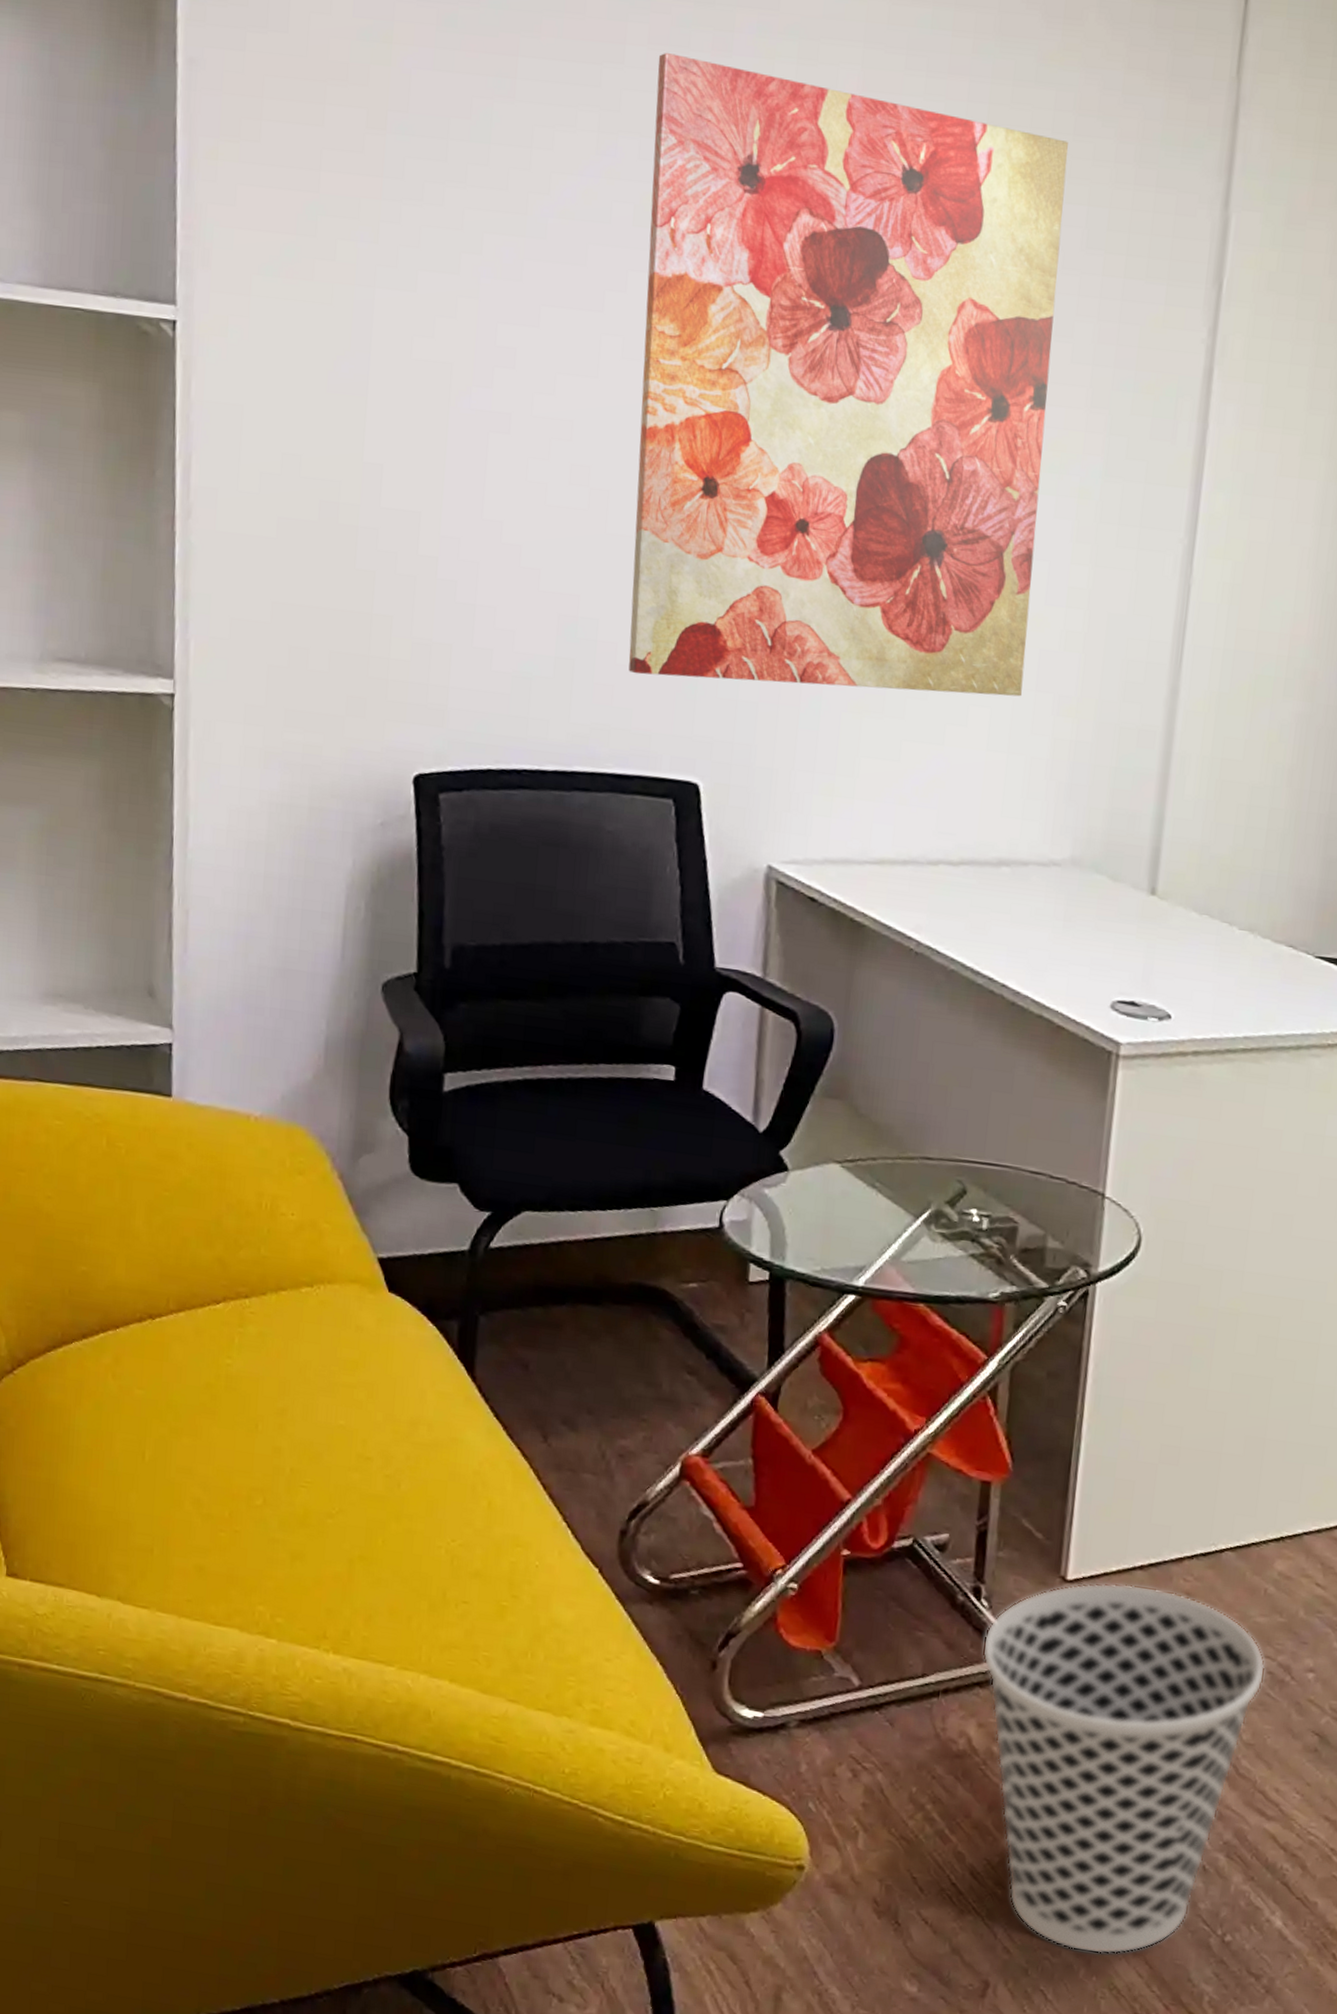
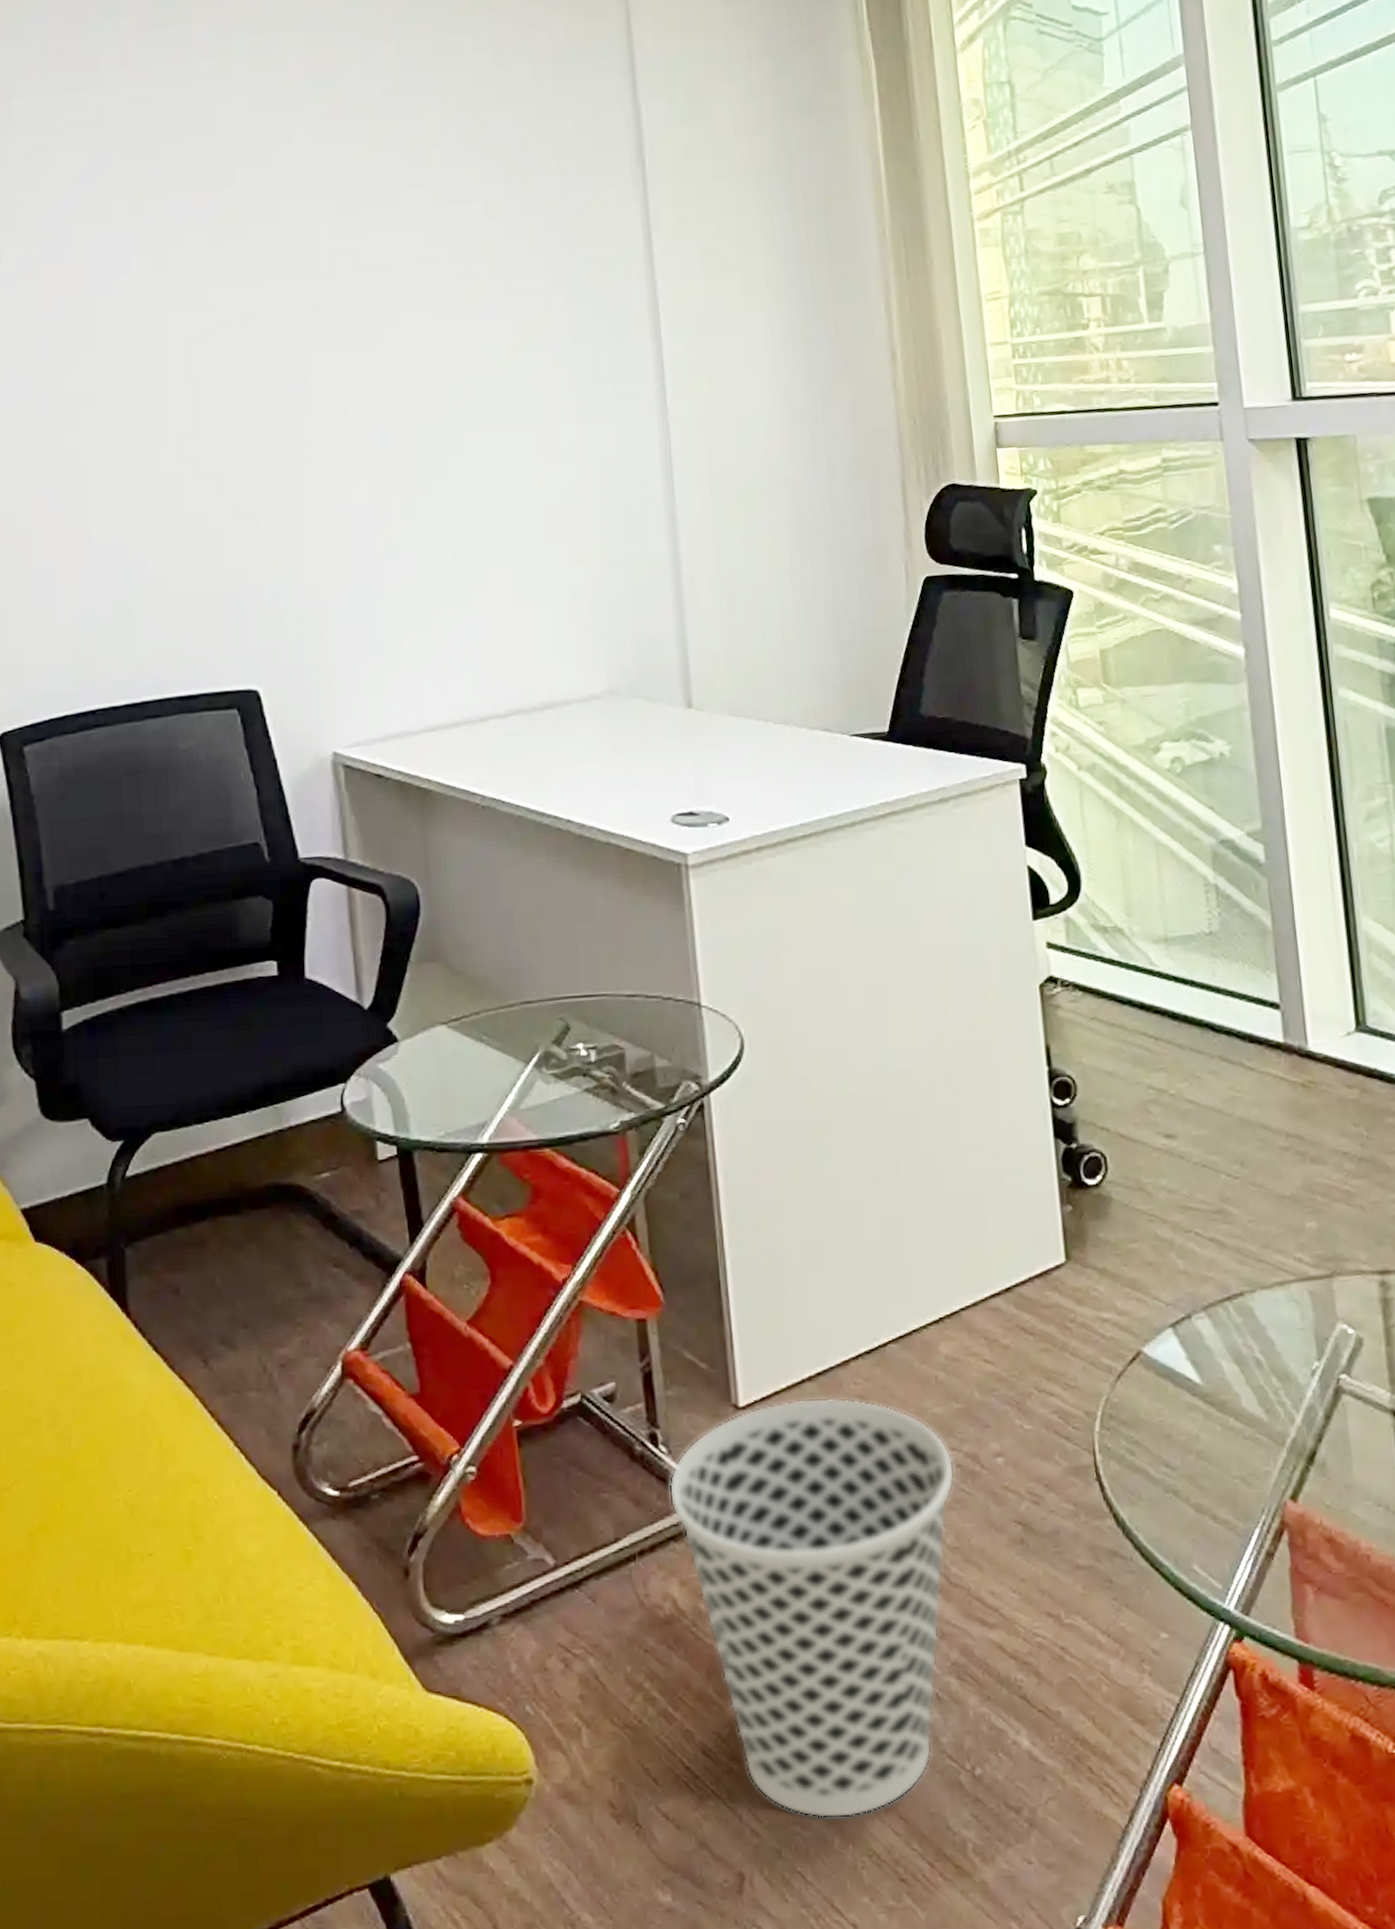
wall art: present [628,52,1068,697] -> none [131,69,536,602]

